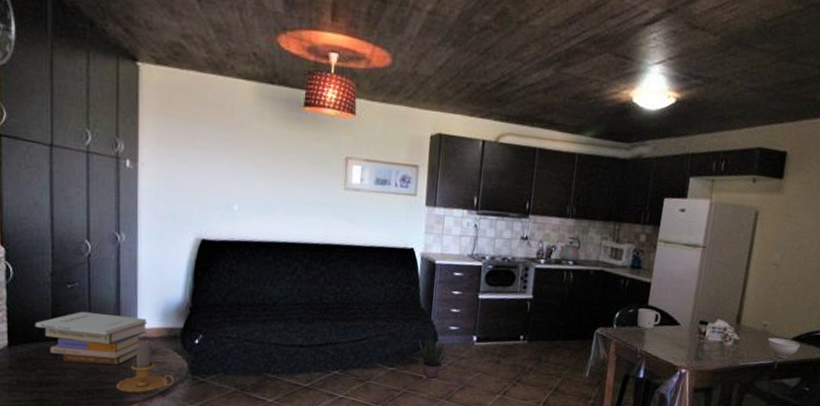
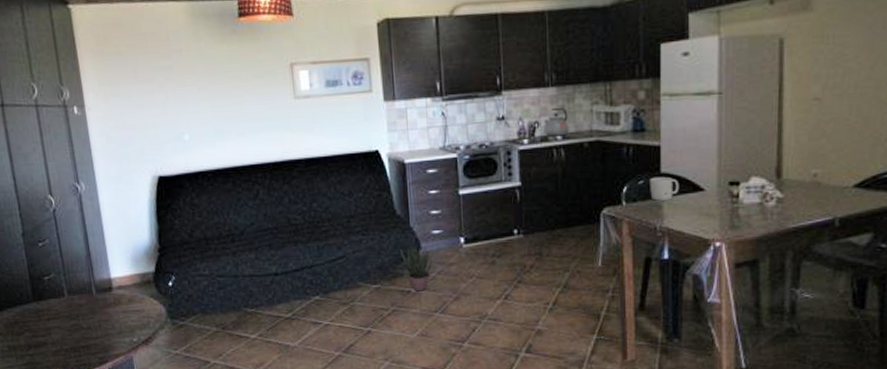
books: present [35,311,148,365] -> none [15,266,120,321]
candle: present [116,338,174,395] -> none [100,287,155,346]
bowl: present [767,337,801,359] -> none [821,187,867,213]

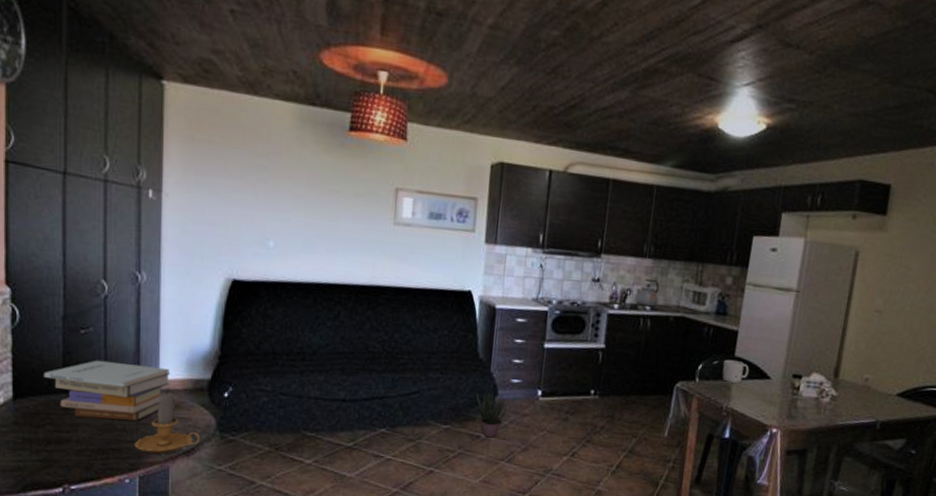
books: none [15,266,120,321] -> present [43,360,171,421]
candle: none [100,287,155,346] -> present [135,390,200,454]

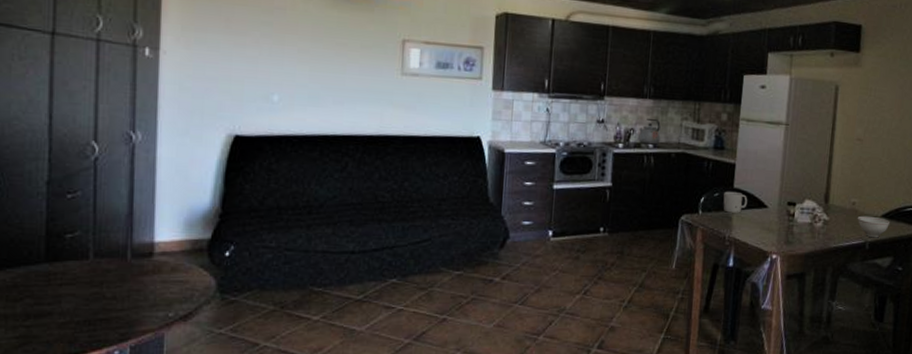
books: present [43,360,171,421] -> none [23,225,167,288]
candle: present [135,390,200,454] -> none [126,253,199,321]
potted plant: present [476,390,507,438] -> none [488,234,519,281]
bowl: none [869,393,907,418] -> present [857,215,891,238]

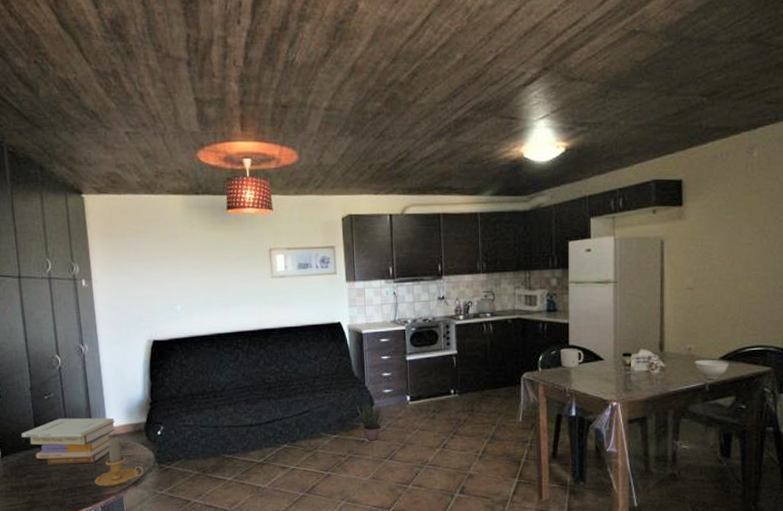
books: none [23,225,167,288] -> present [21,417,116,465]
candle: none [126,253,199,321] -> present [95,435,144,487]
potted plant: none [488,234,519,281] -> present [357,402,384,441]

